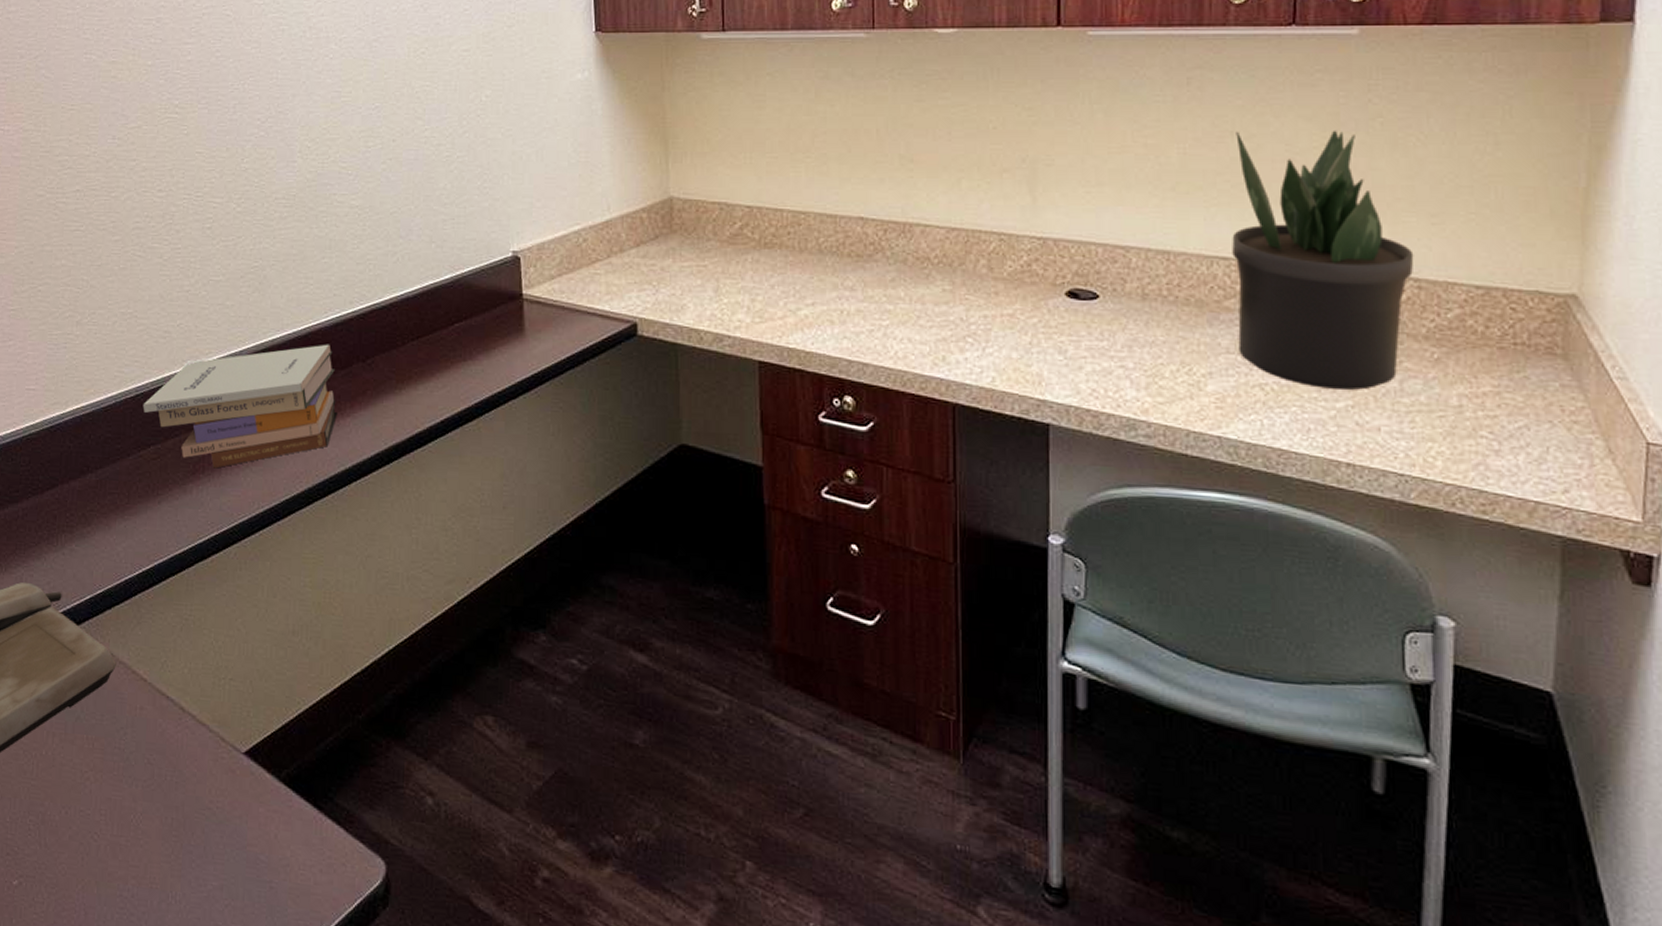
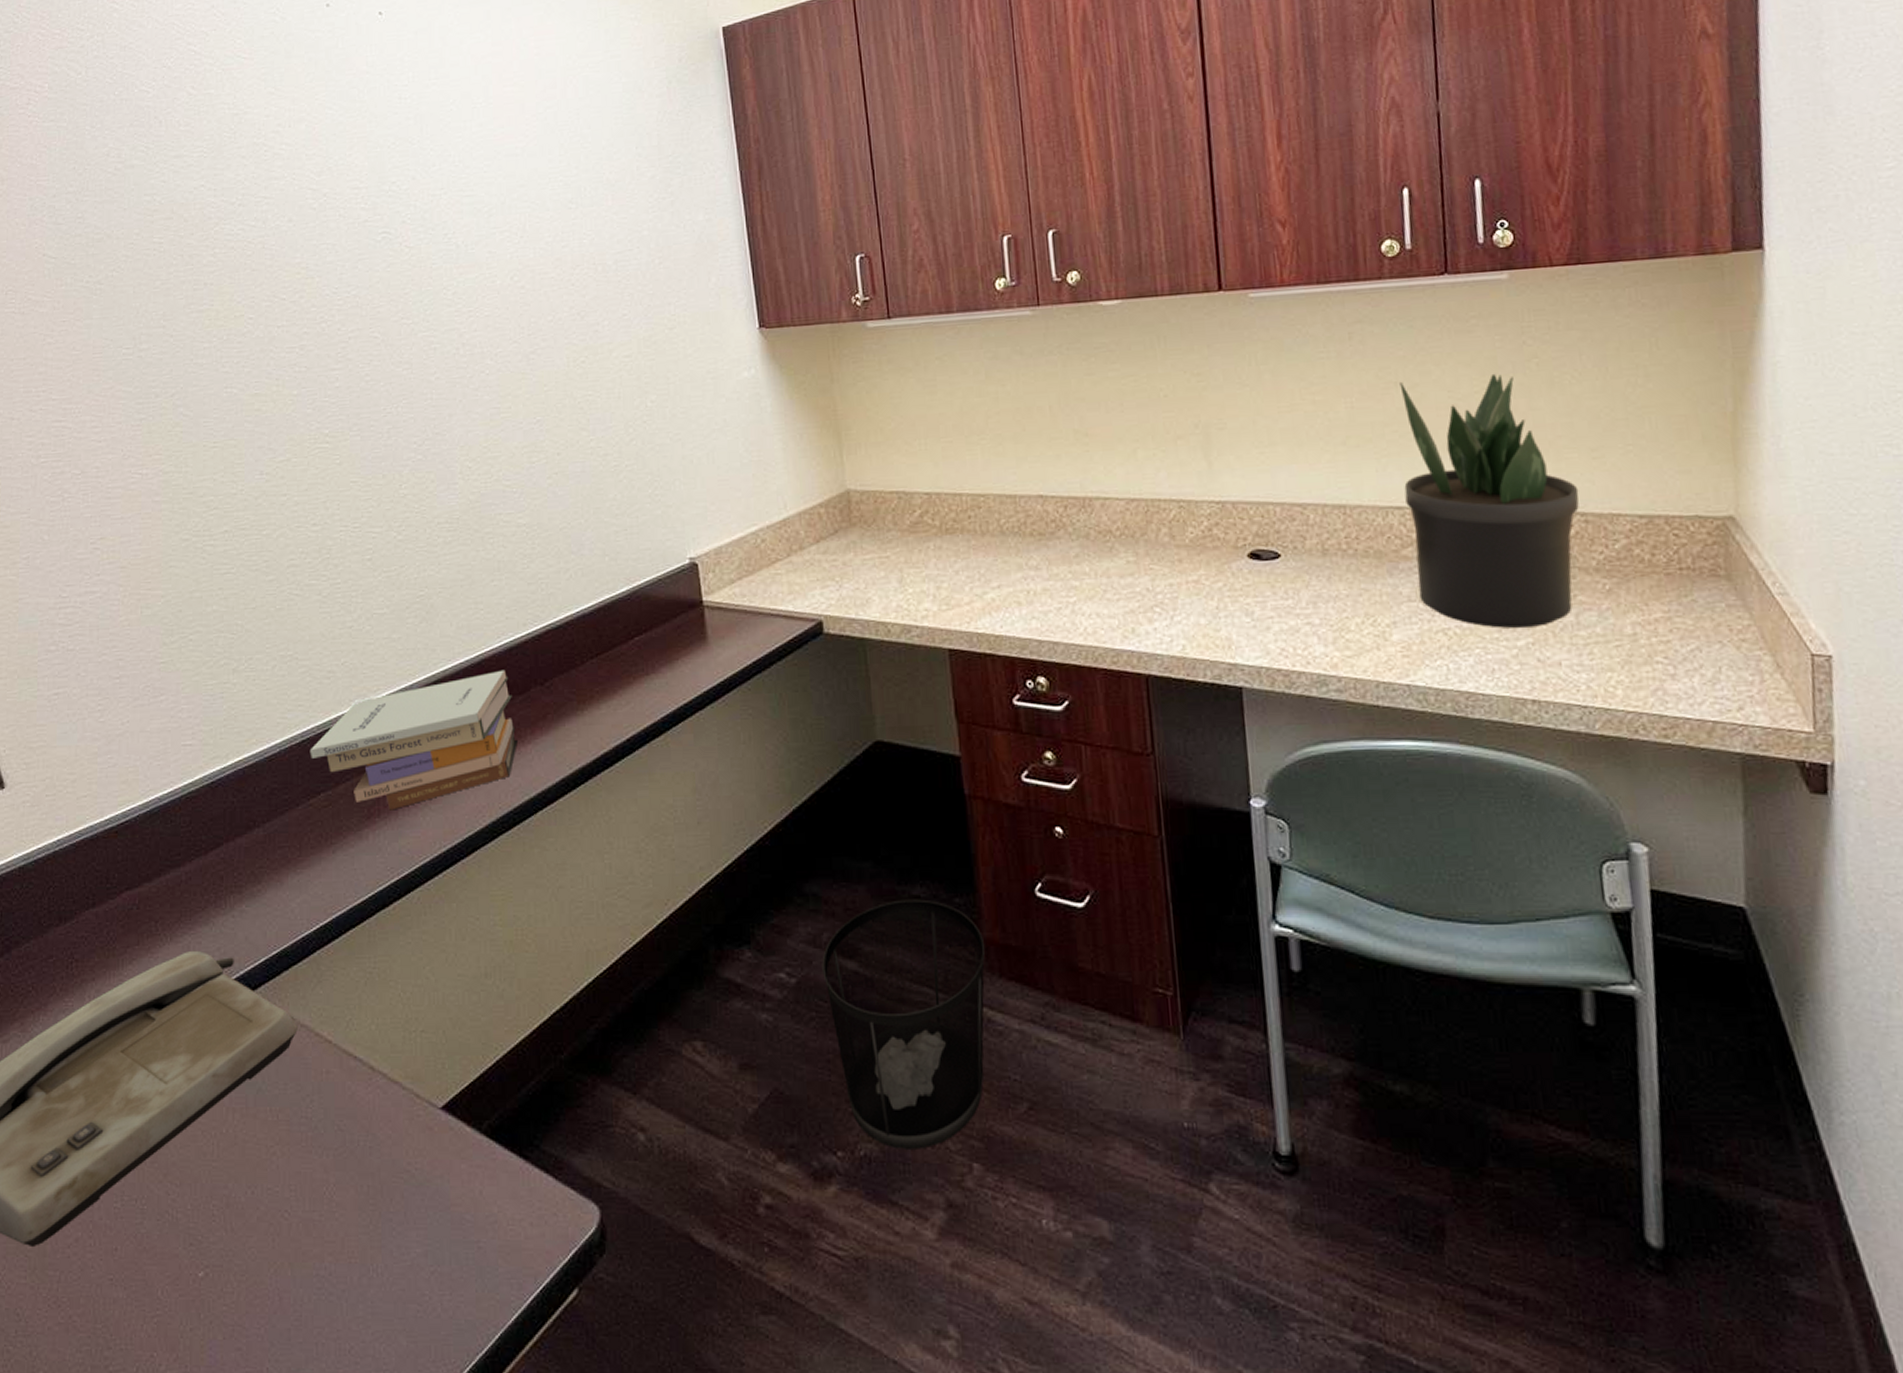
waste bin: none [613,600,774,842] -> present [822,899,986,1149]

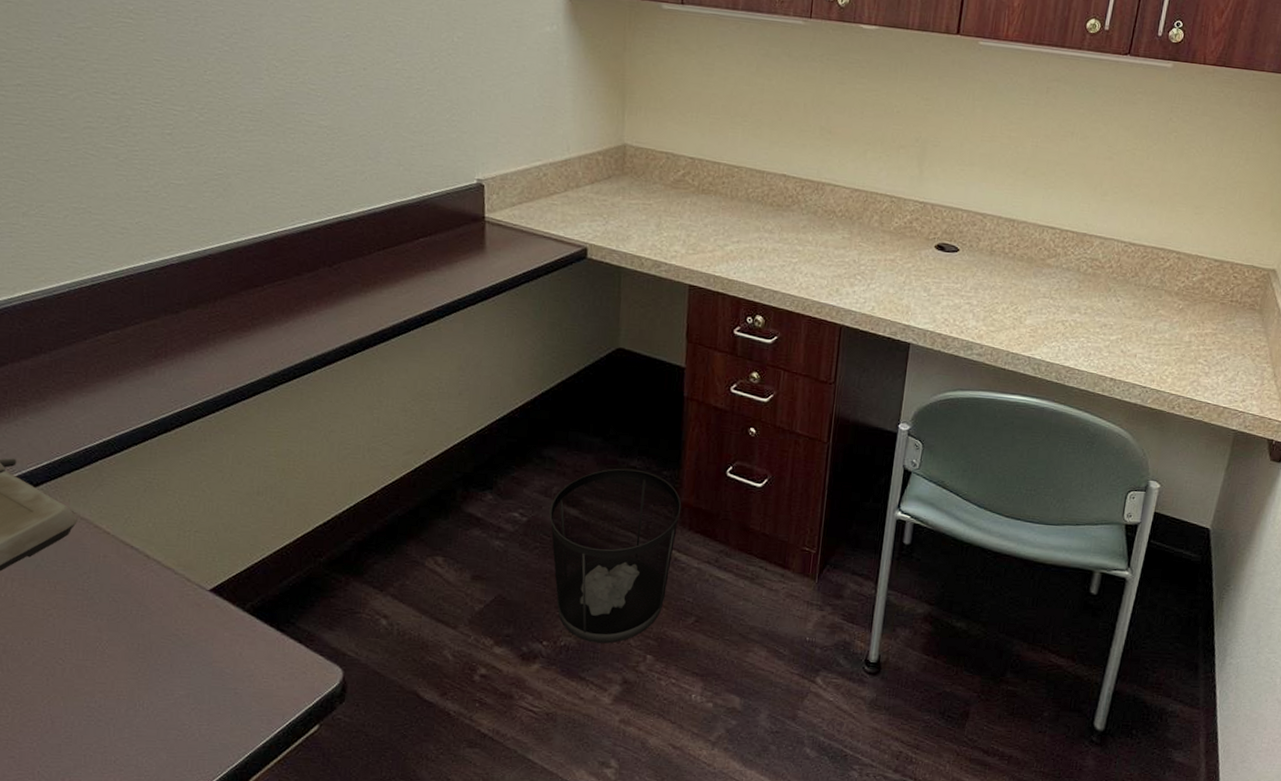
books: present [309,669,518,811] -> none [99,249,303,354]
planter: present [1399,373,1579,628] -> none [1051,133,1180,328]

